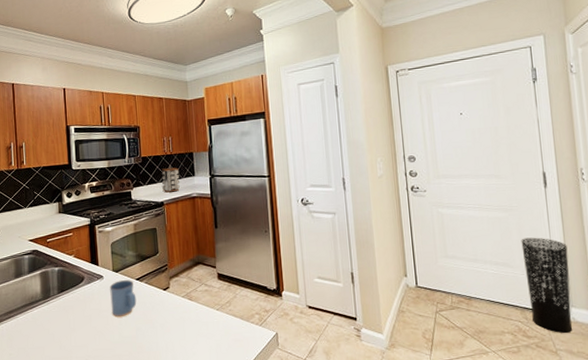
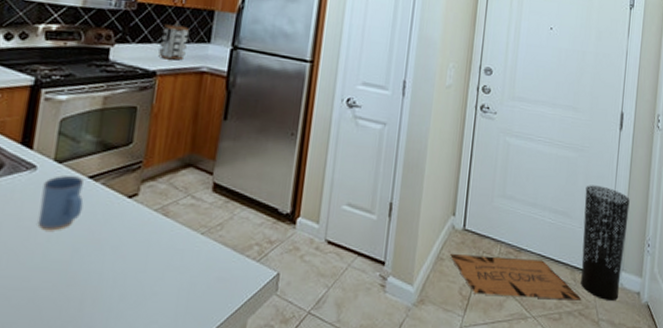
doormat: none [408,304,537,337] -> present [449,253,582,301]

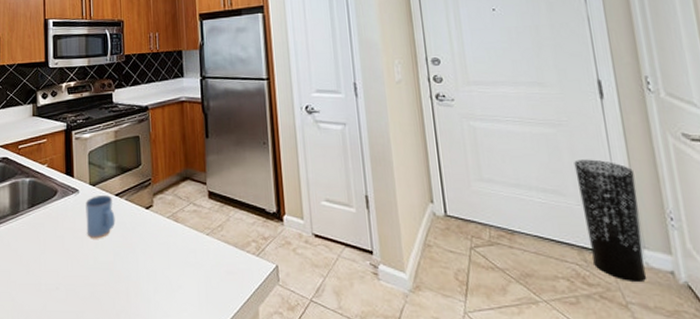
spice rack: present [157,20,190,61] -> none [146,64,167,96]
doormat: present [449,253,582,301] -> none [436,239,600,283]

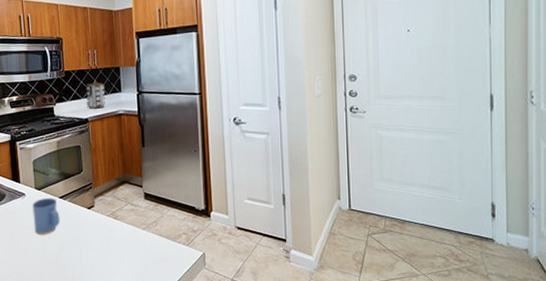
spice rack: none [146,64,167,96] -> present [85,79,105,109]
umbrella stand: present [574,159,646,281] -> none [461,161,509,258]

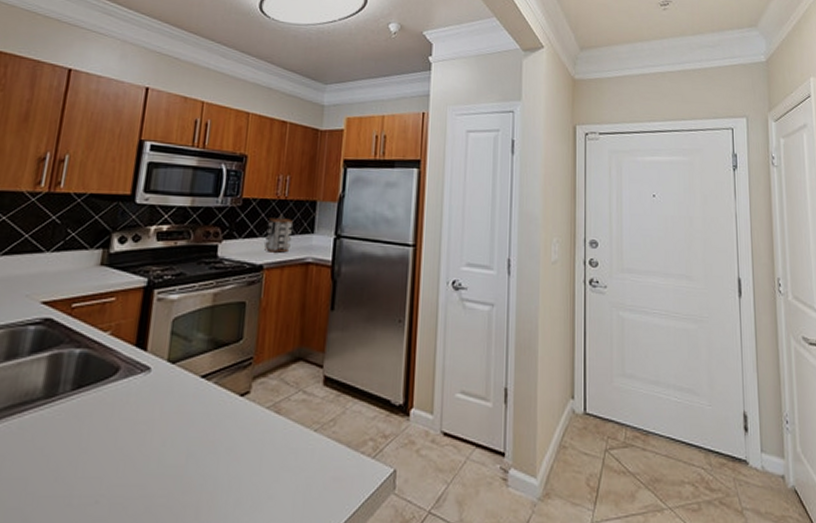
mug: present [32,198,60,234] -> none [153,376,197,433]

